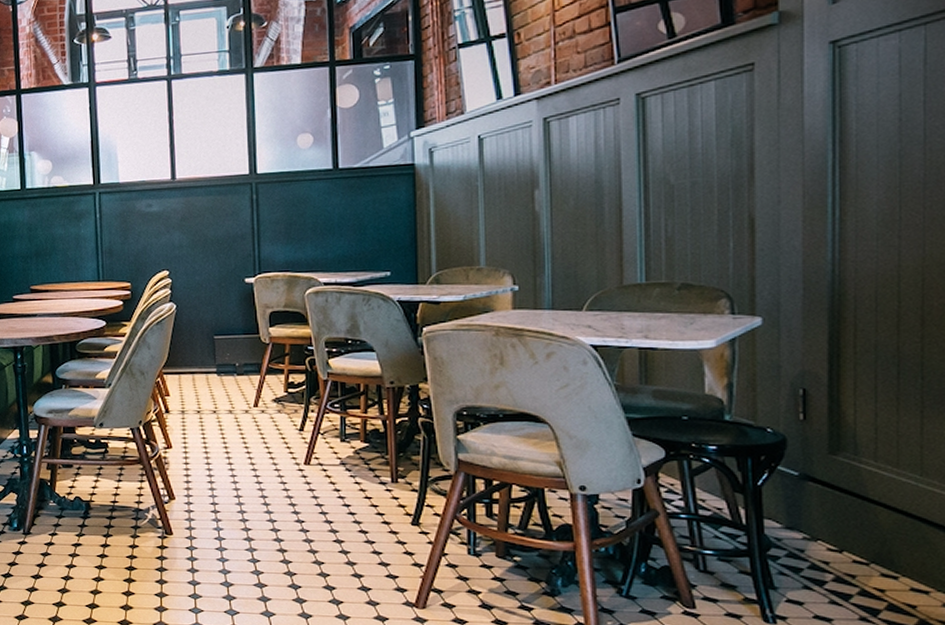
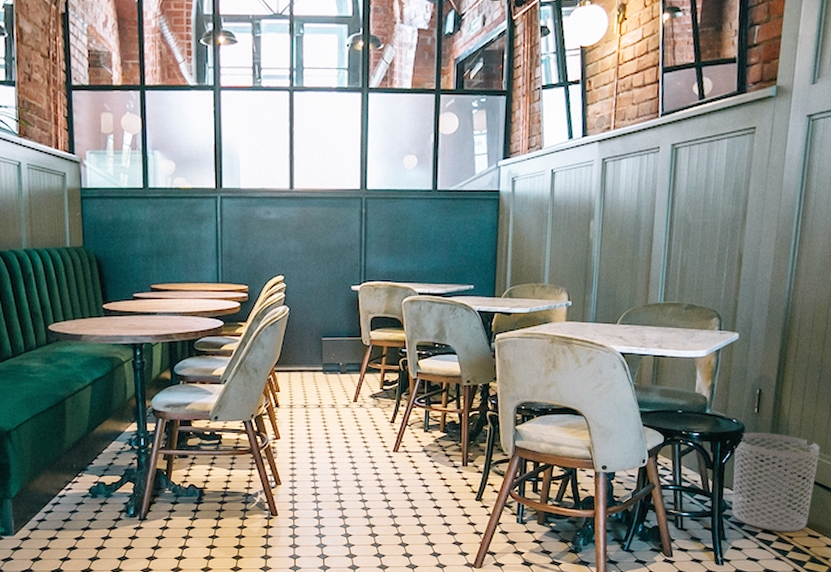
waste bin: none [773,446,913,583] -> present [732,433,820,532]

